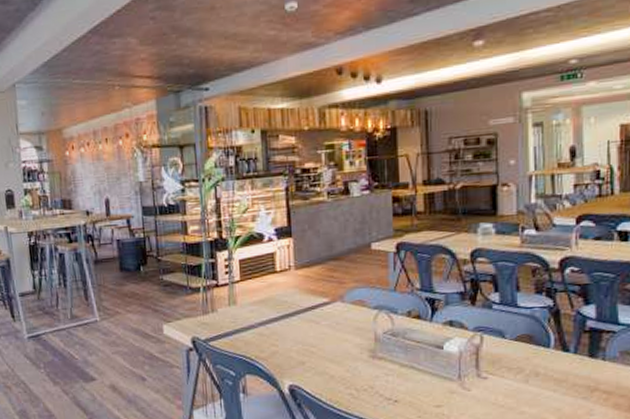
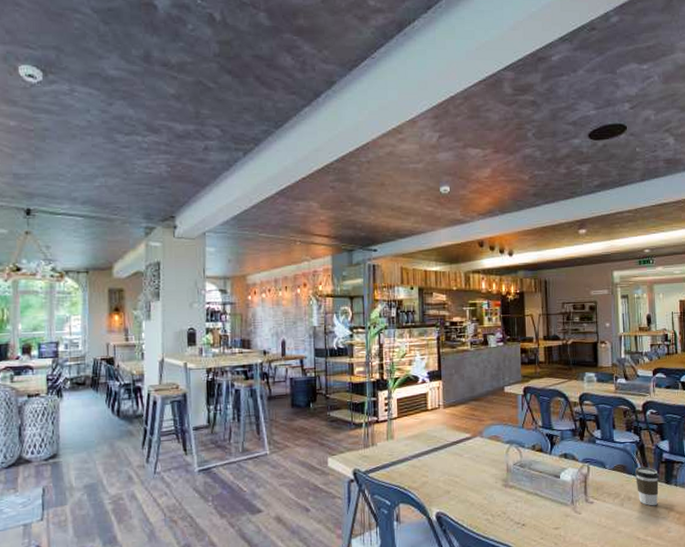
coffee cup: none [545,336,579,384] -> present [634,466,659,506]

